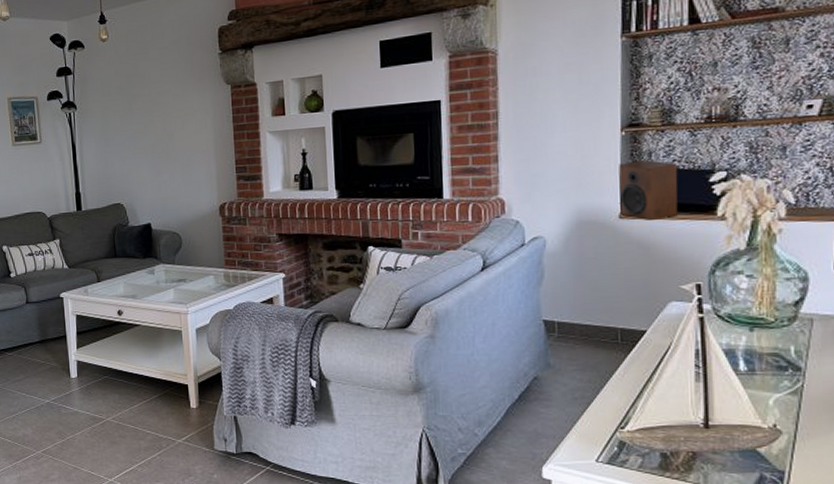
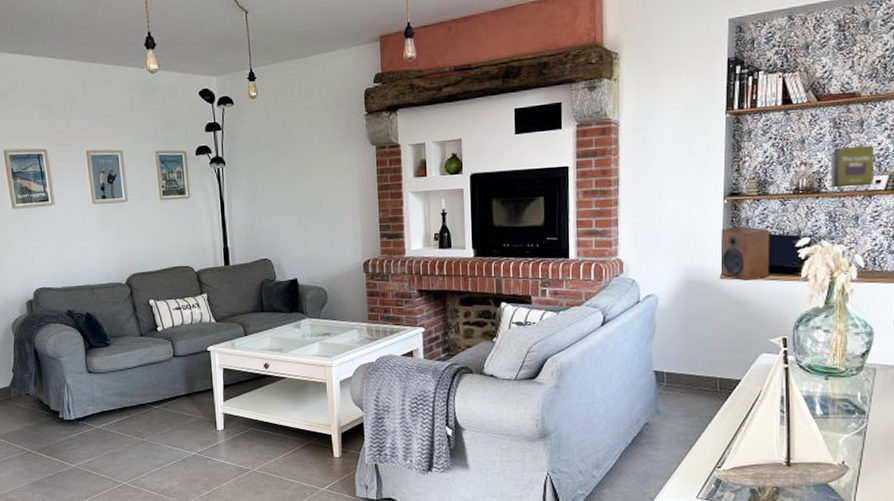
books: none [750,65,805,115] -> present [830,145,875,188]

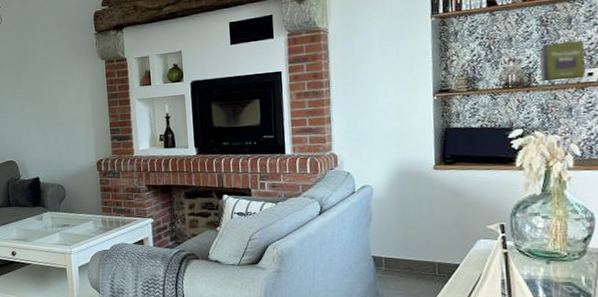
speaker: present [721,226,770,281] -> none [432,120,483,171]

